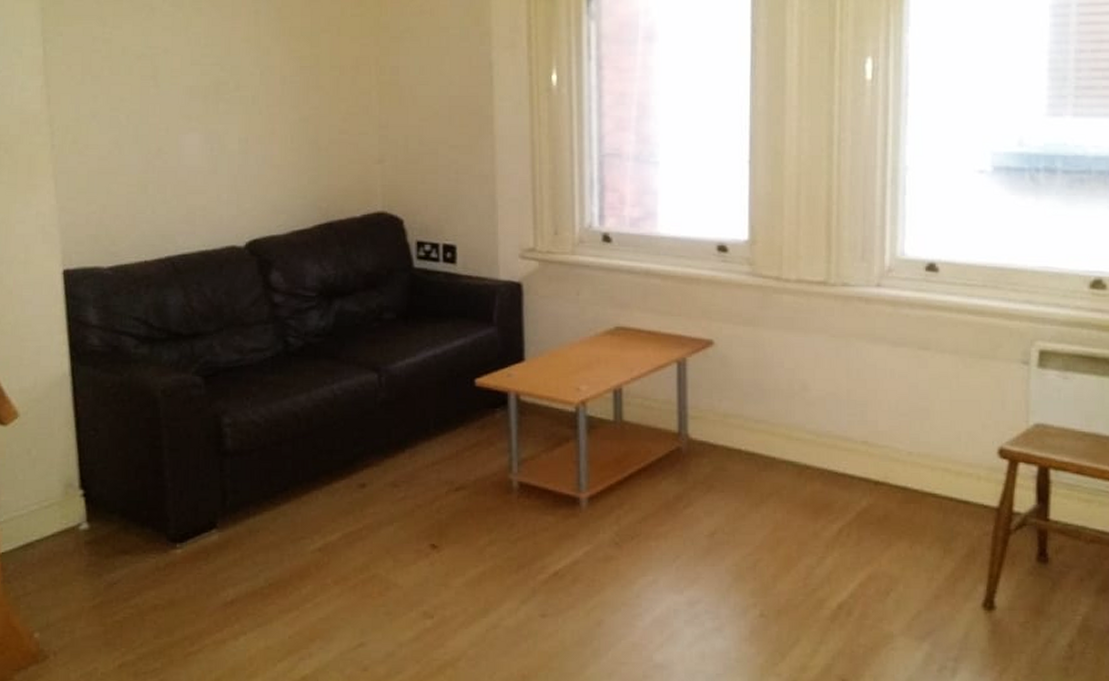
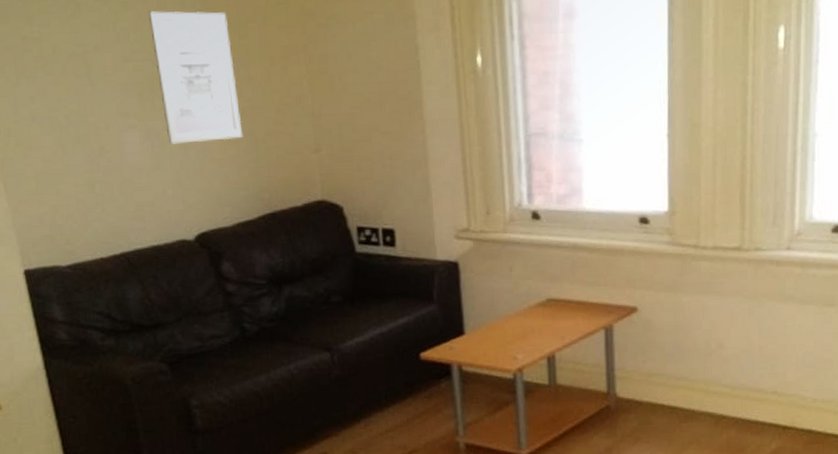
wall art: none [221,18,306,148] -> present [148,11,243,144]

